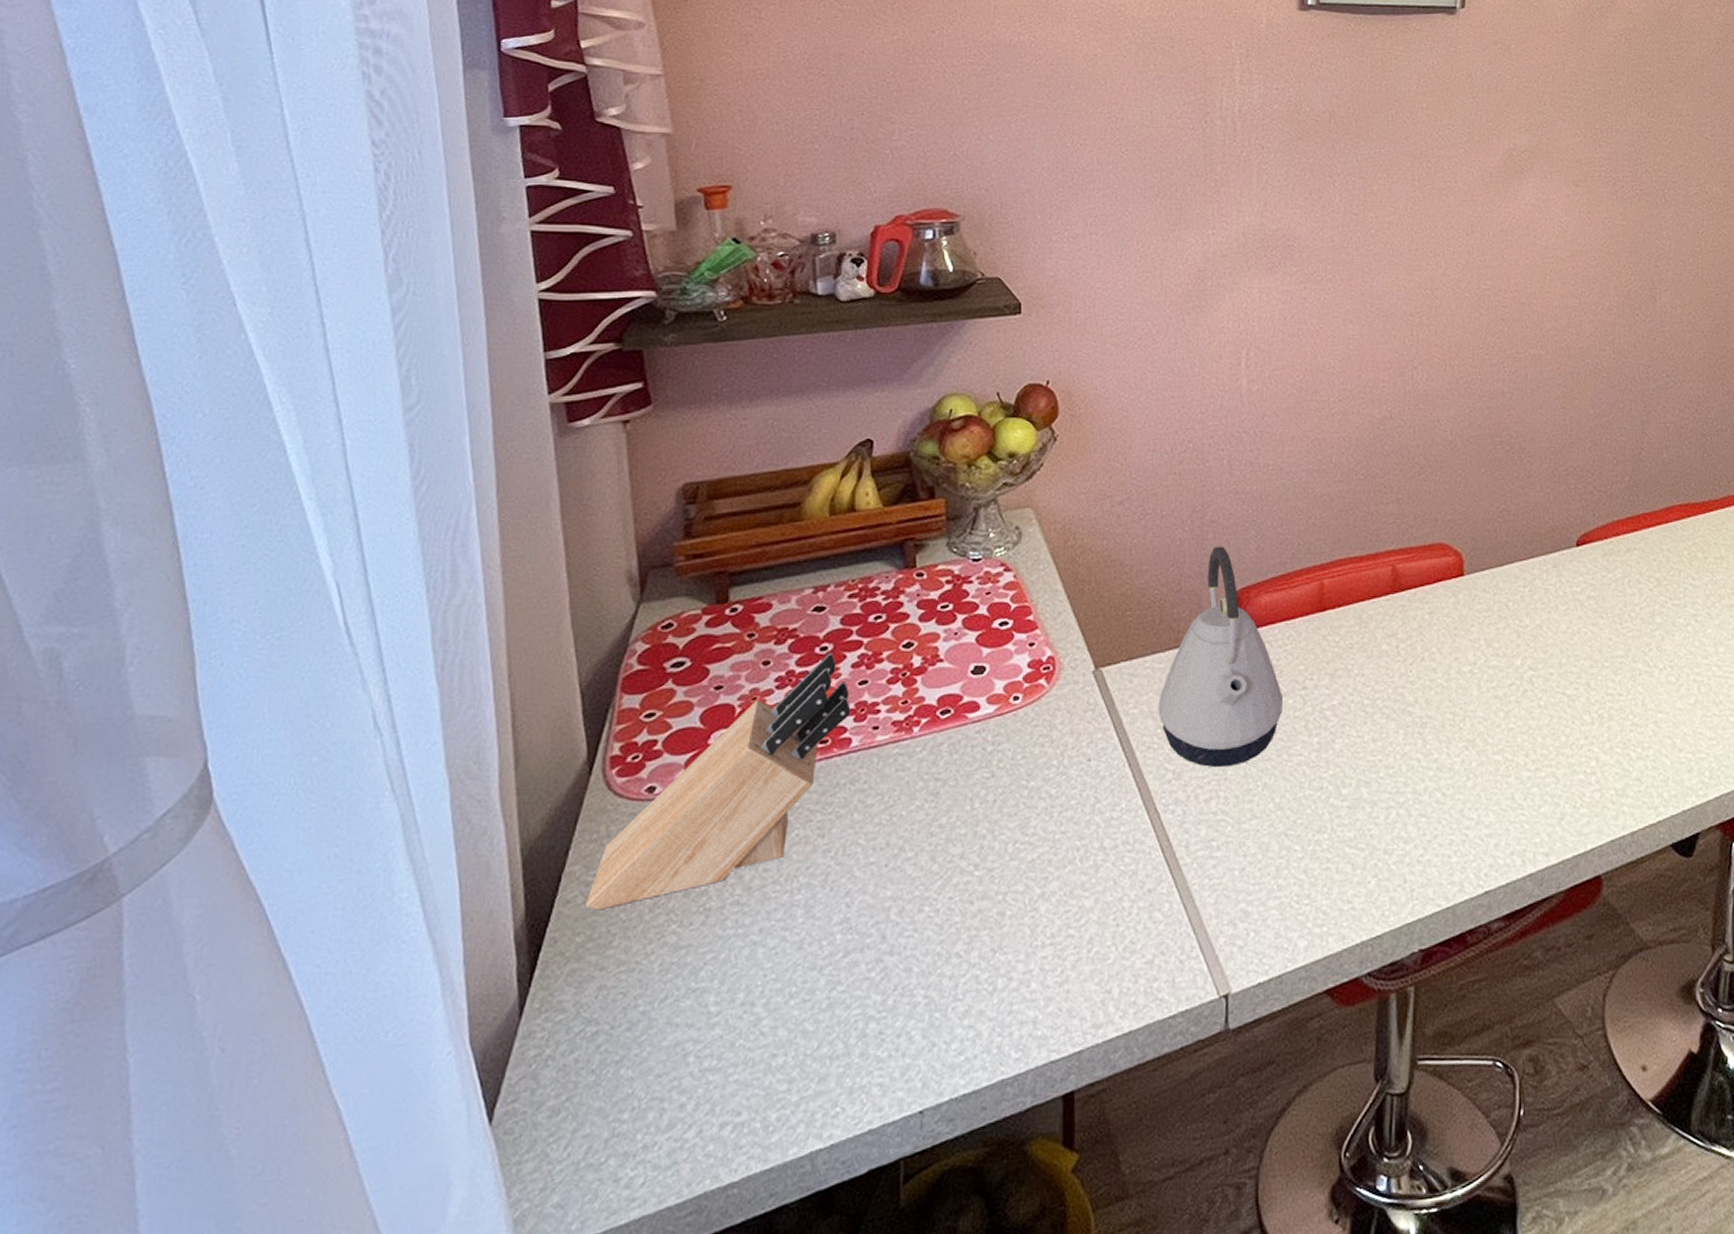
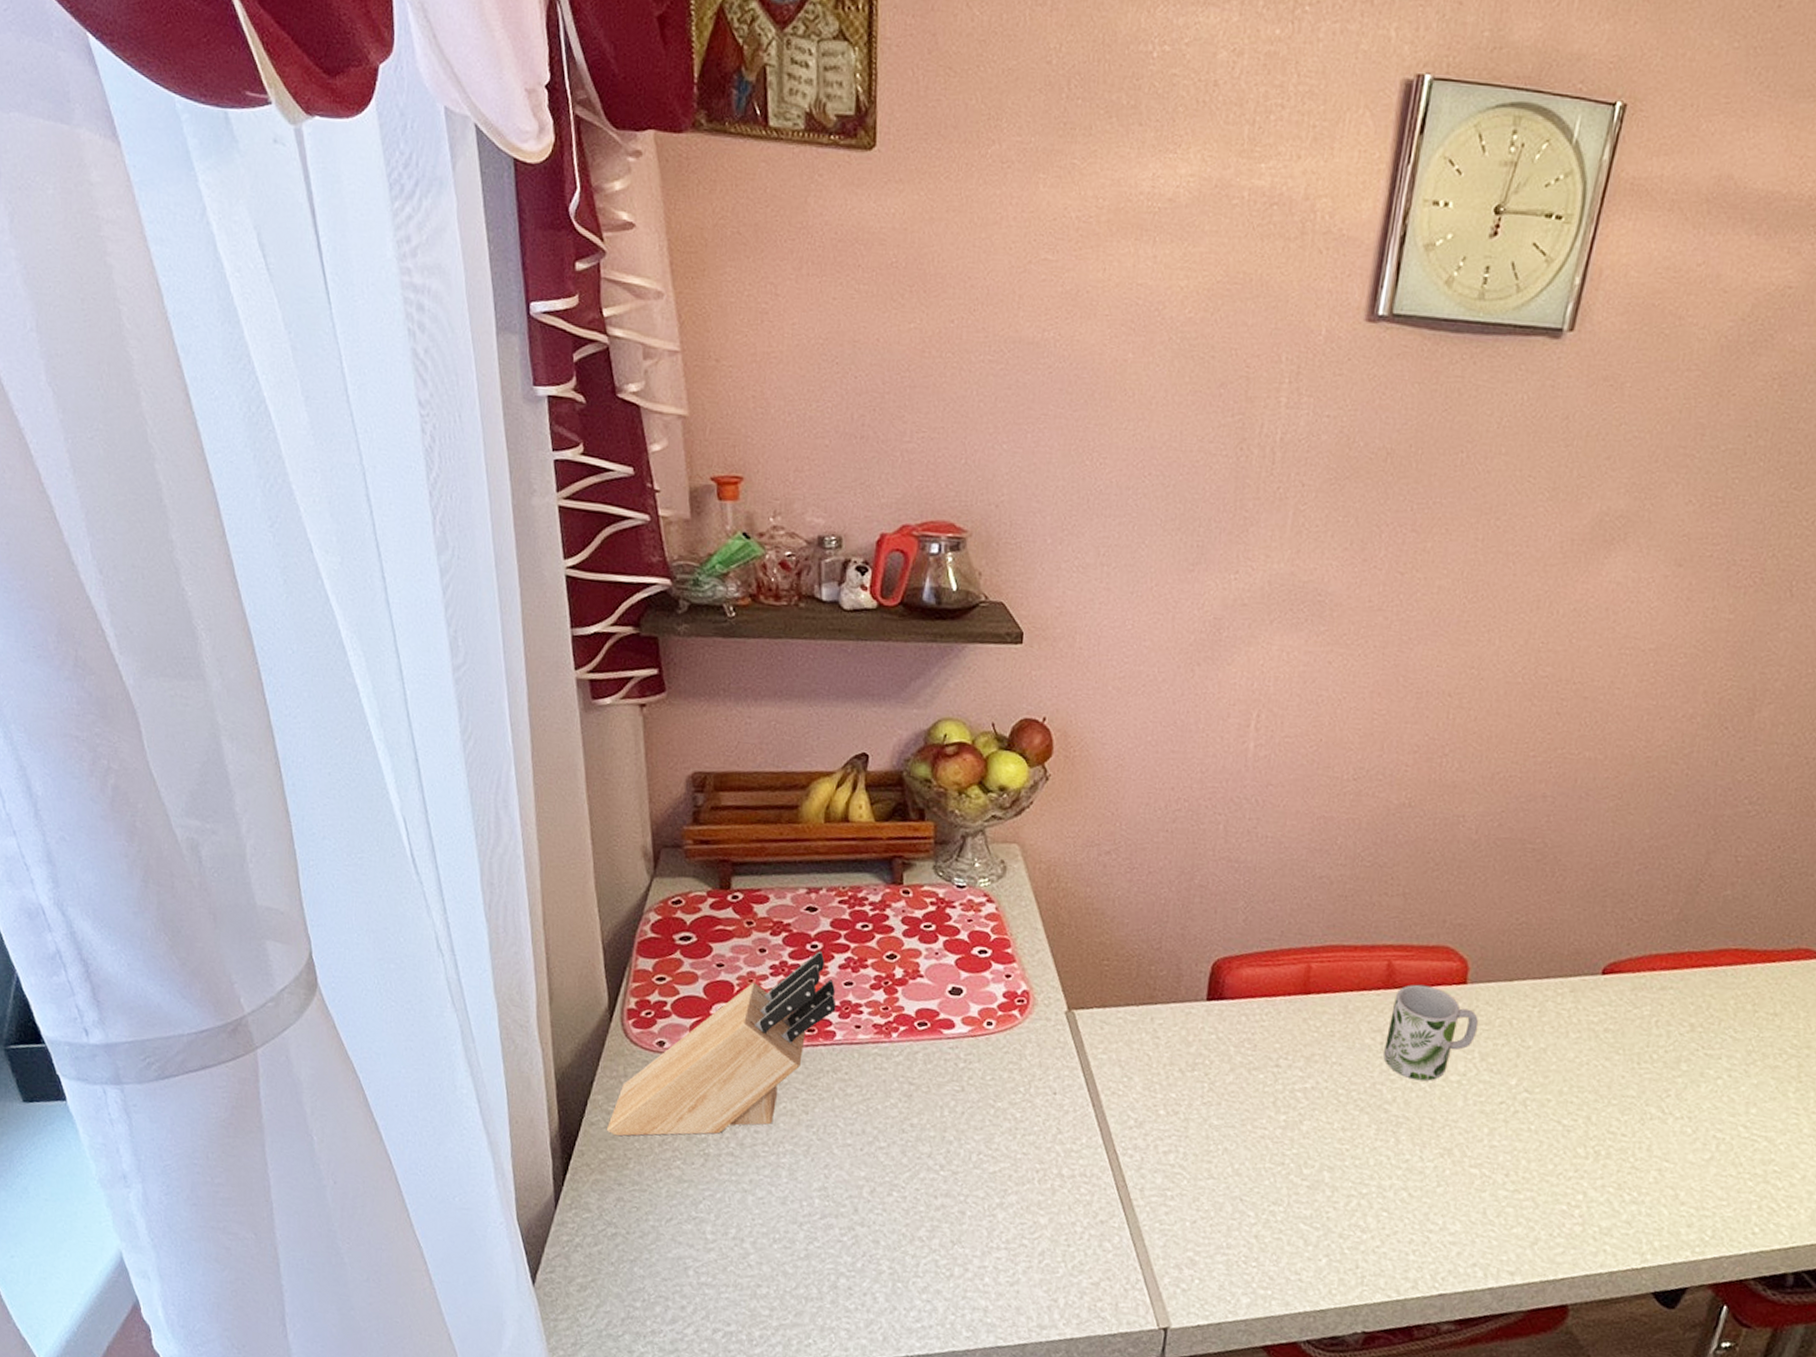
kettle: present [1158,546,1282,768] -> none [1126,911,1254,1126]
mug: none [1401,583,1479,678] -> present [1383,984,1478,1082]

